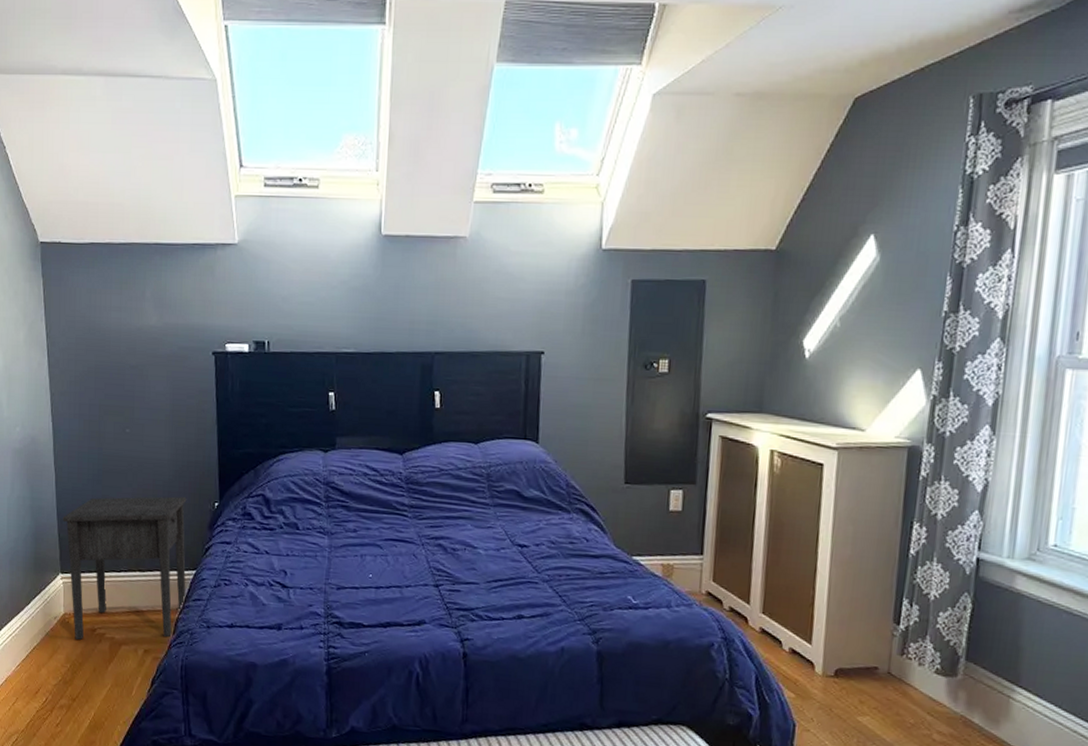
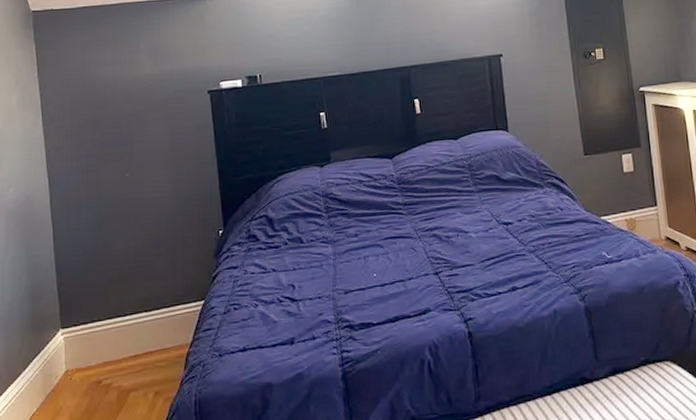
nightstand: present [63,496,187,640] -> none [62,230,196,397]

